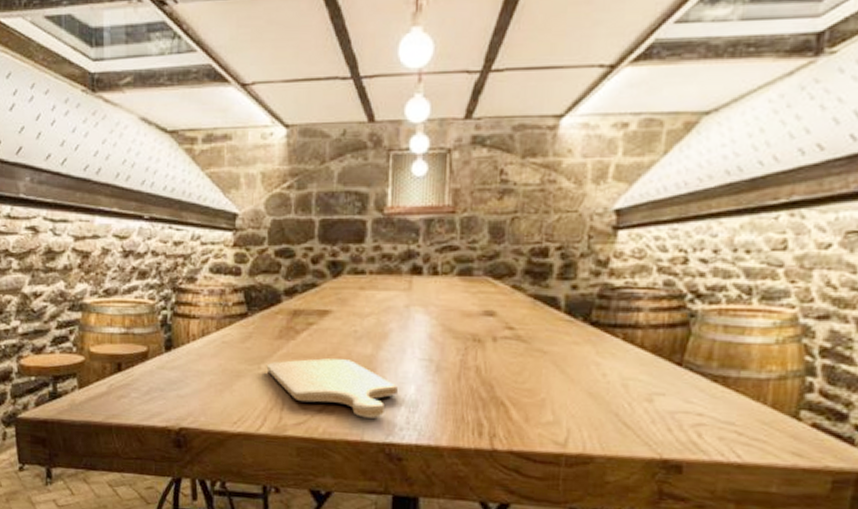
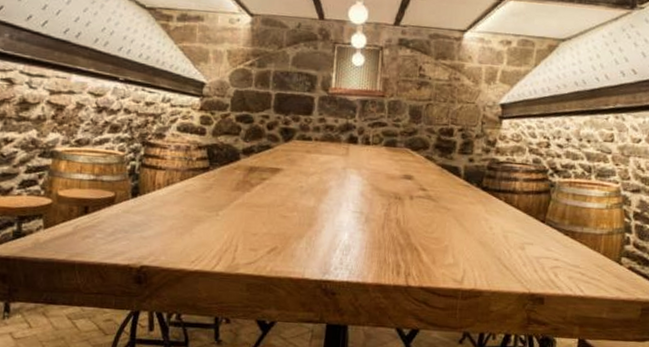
chopping board: present [266,358,398,419] -> none [223,208,334,260]

